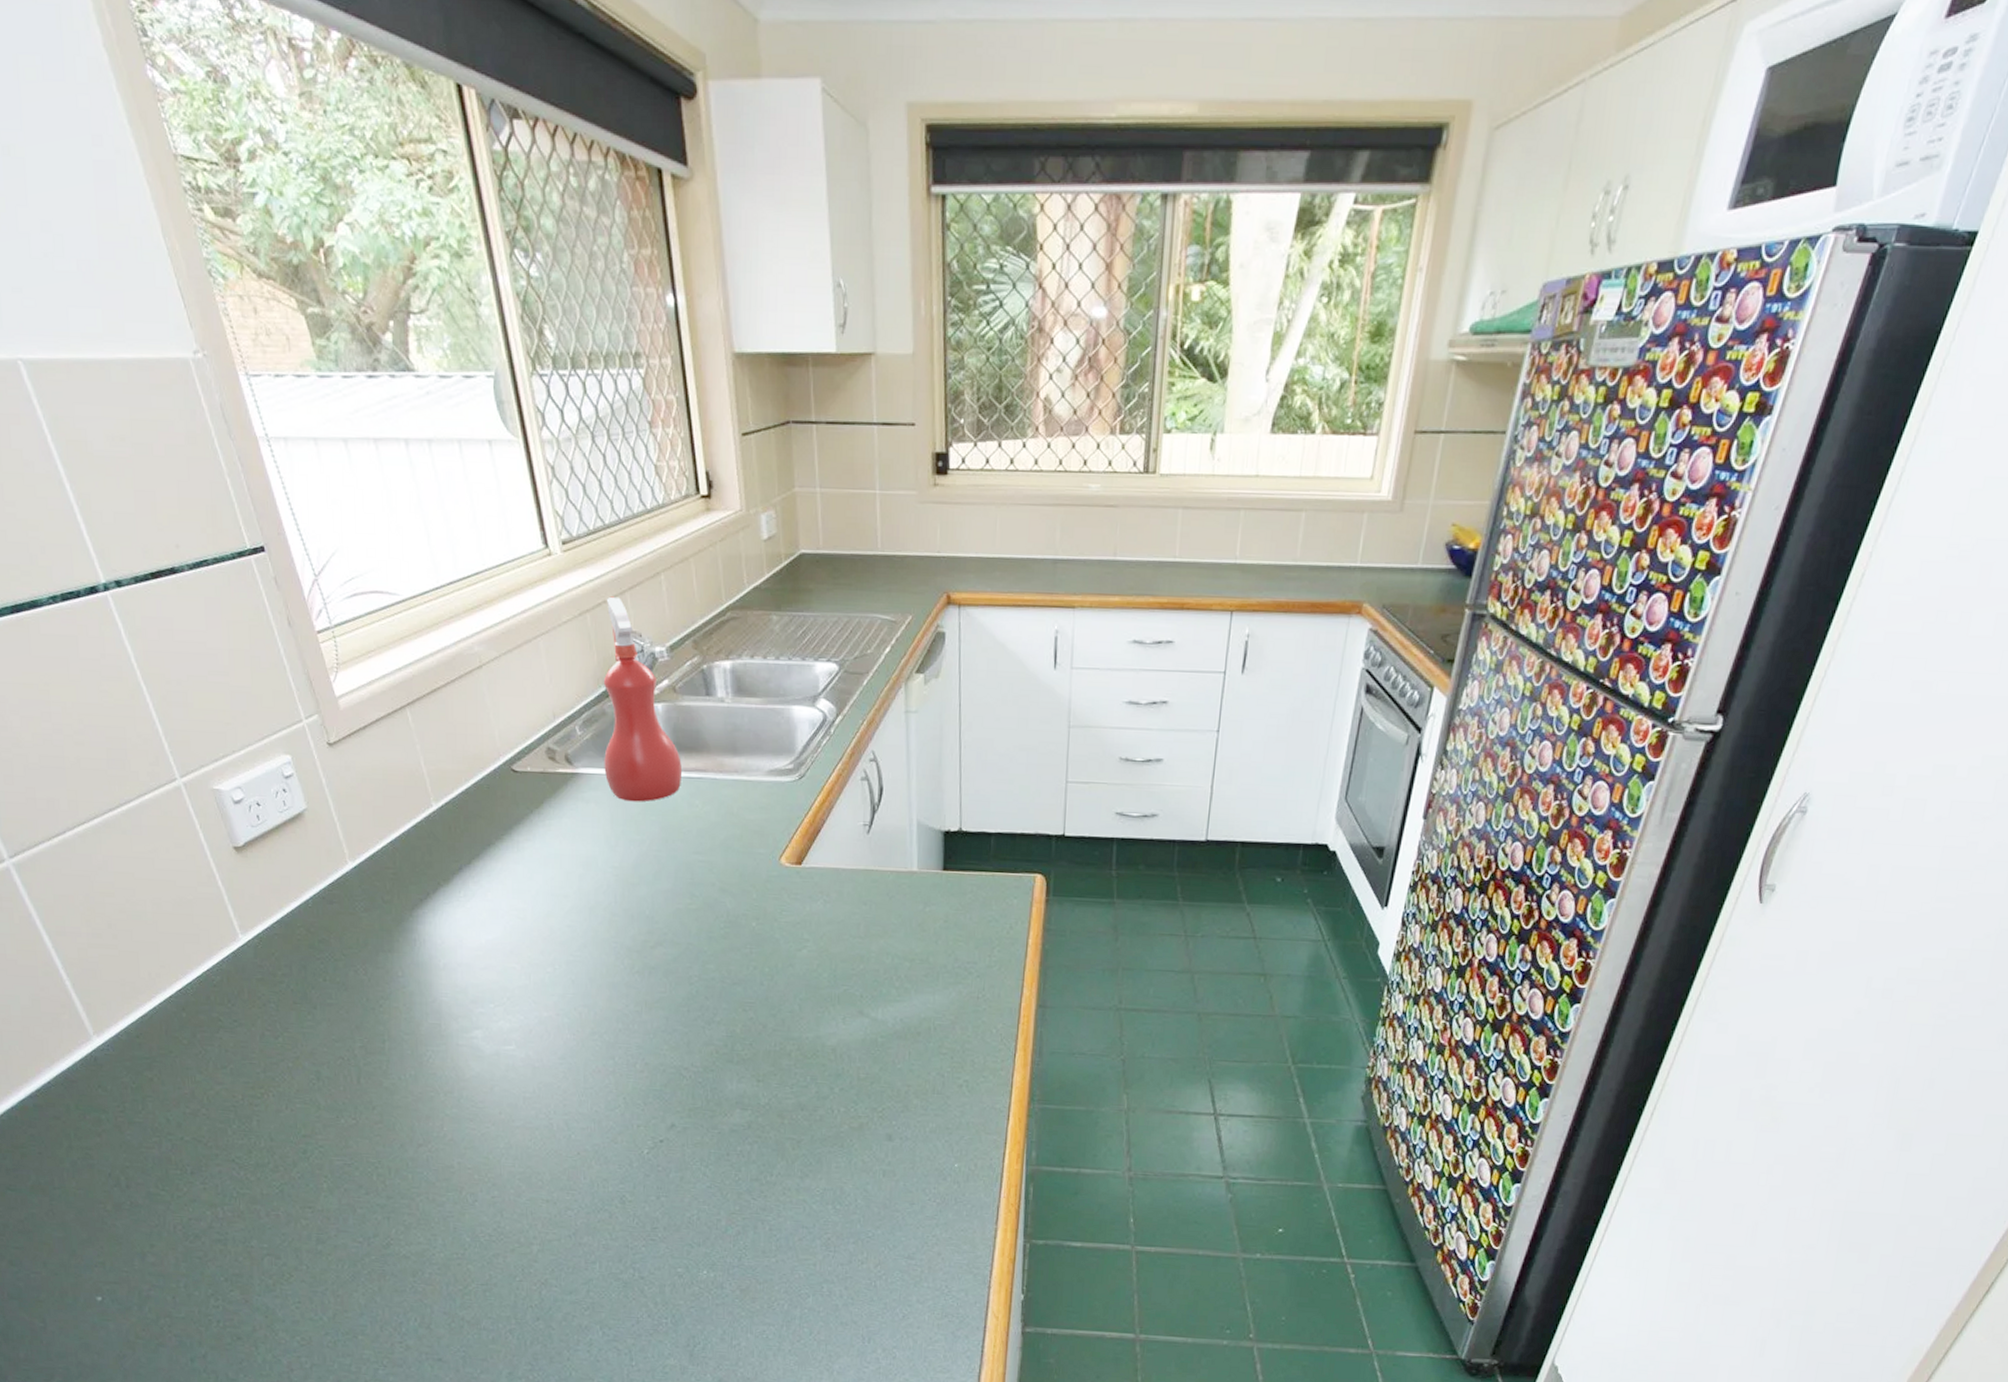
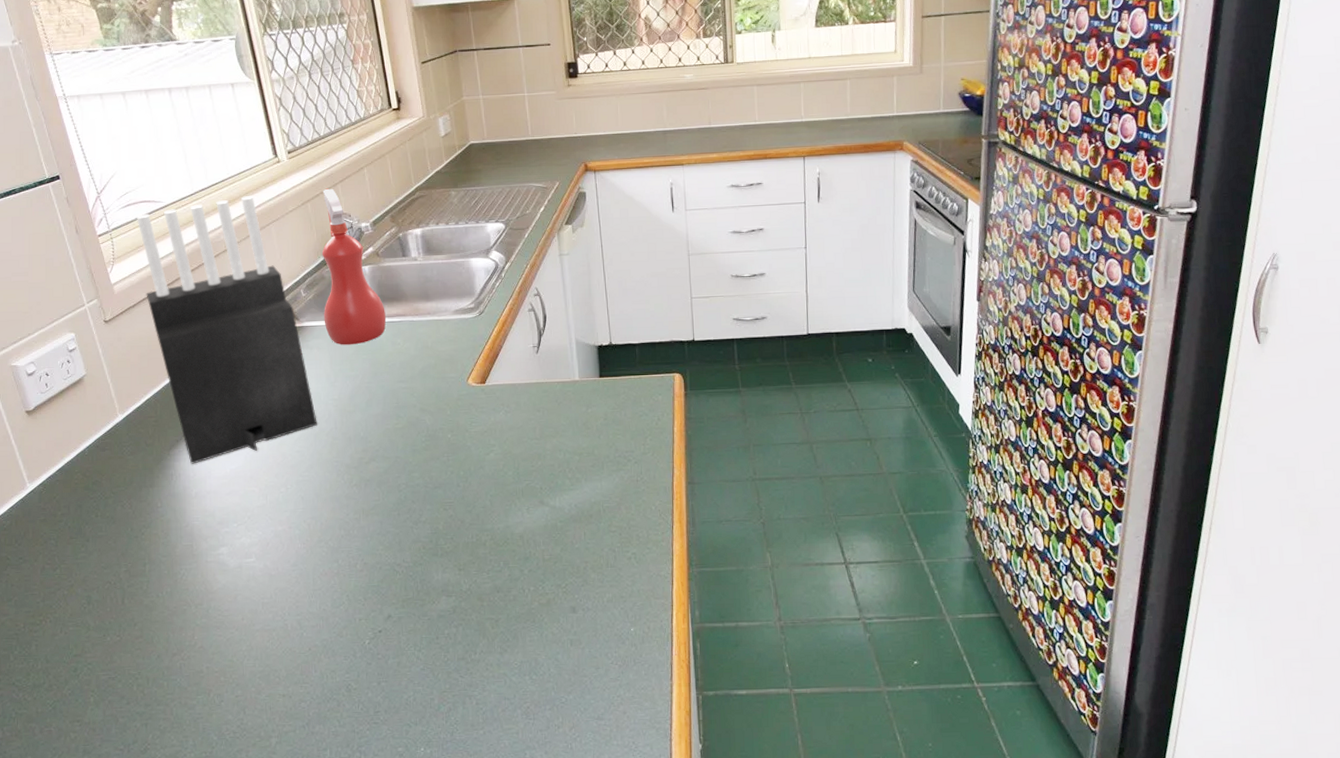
knife block: none [366,595,593,930] -> present [137,195,317,464]

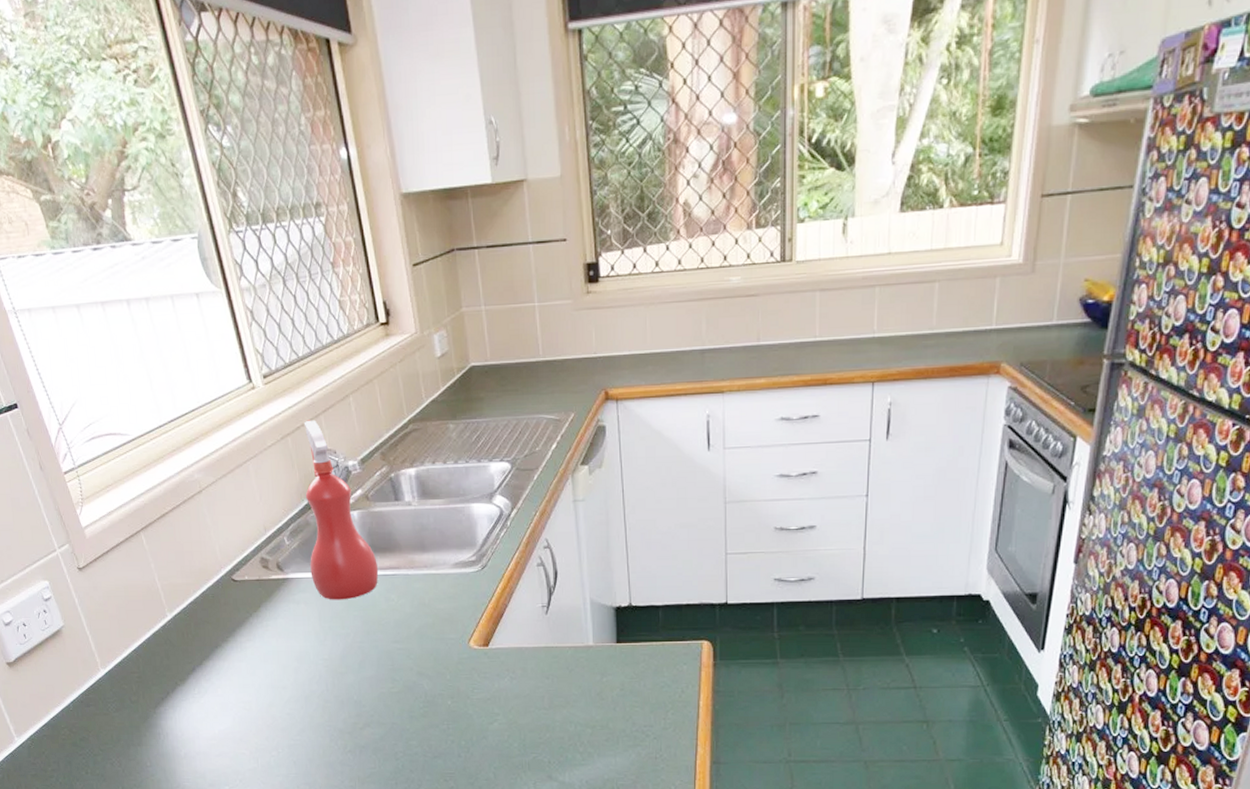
knife block: present [137,195,317,464] -> none [103,427,307,723]

